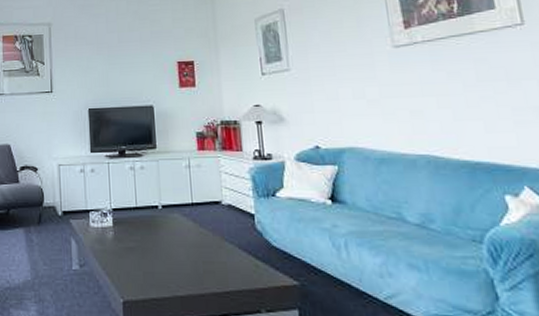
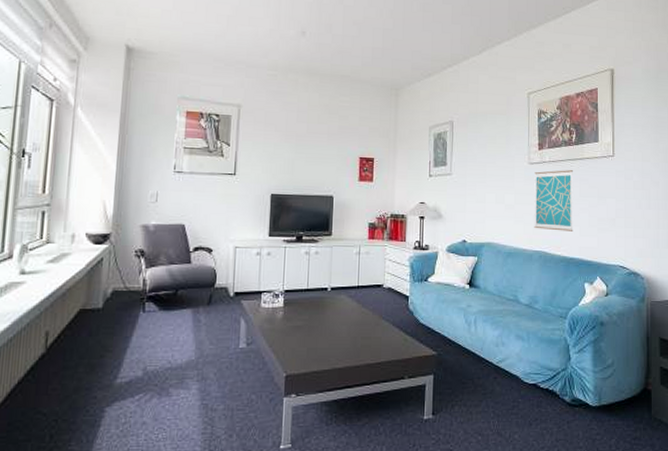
wall art: none [403,49,475,128] -> present [534,170,574,231]

